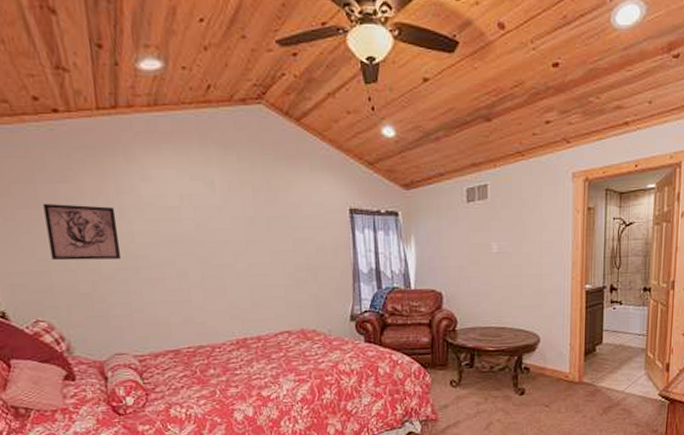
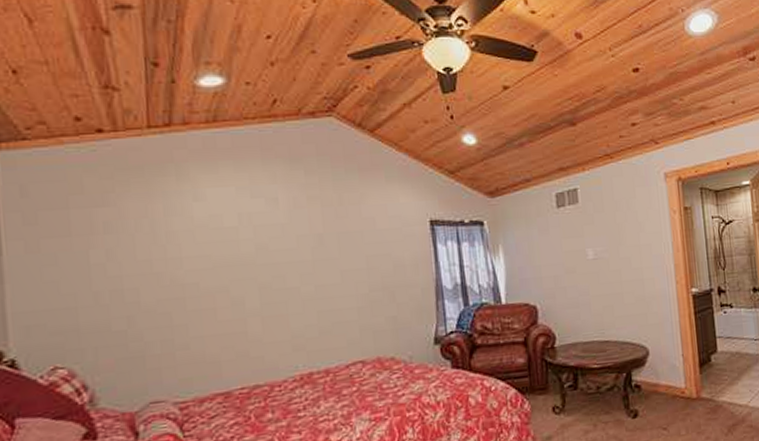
wall art: present [43,203,120,261] -> none [76,230,165,295]

